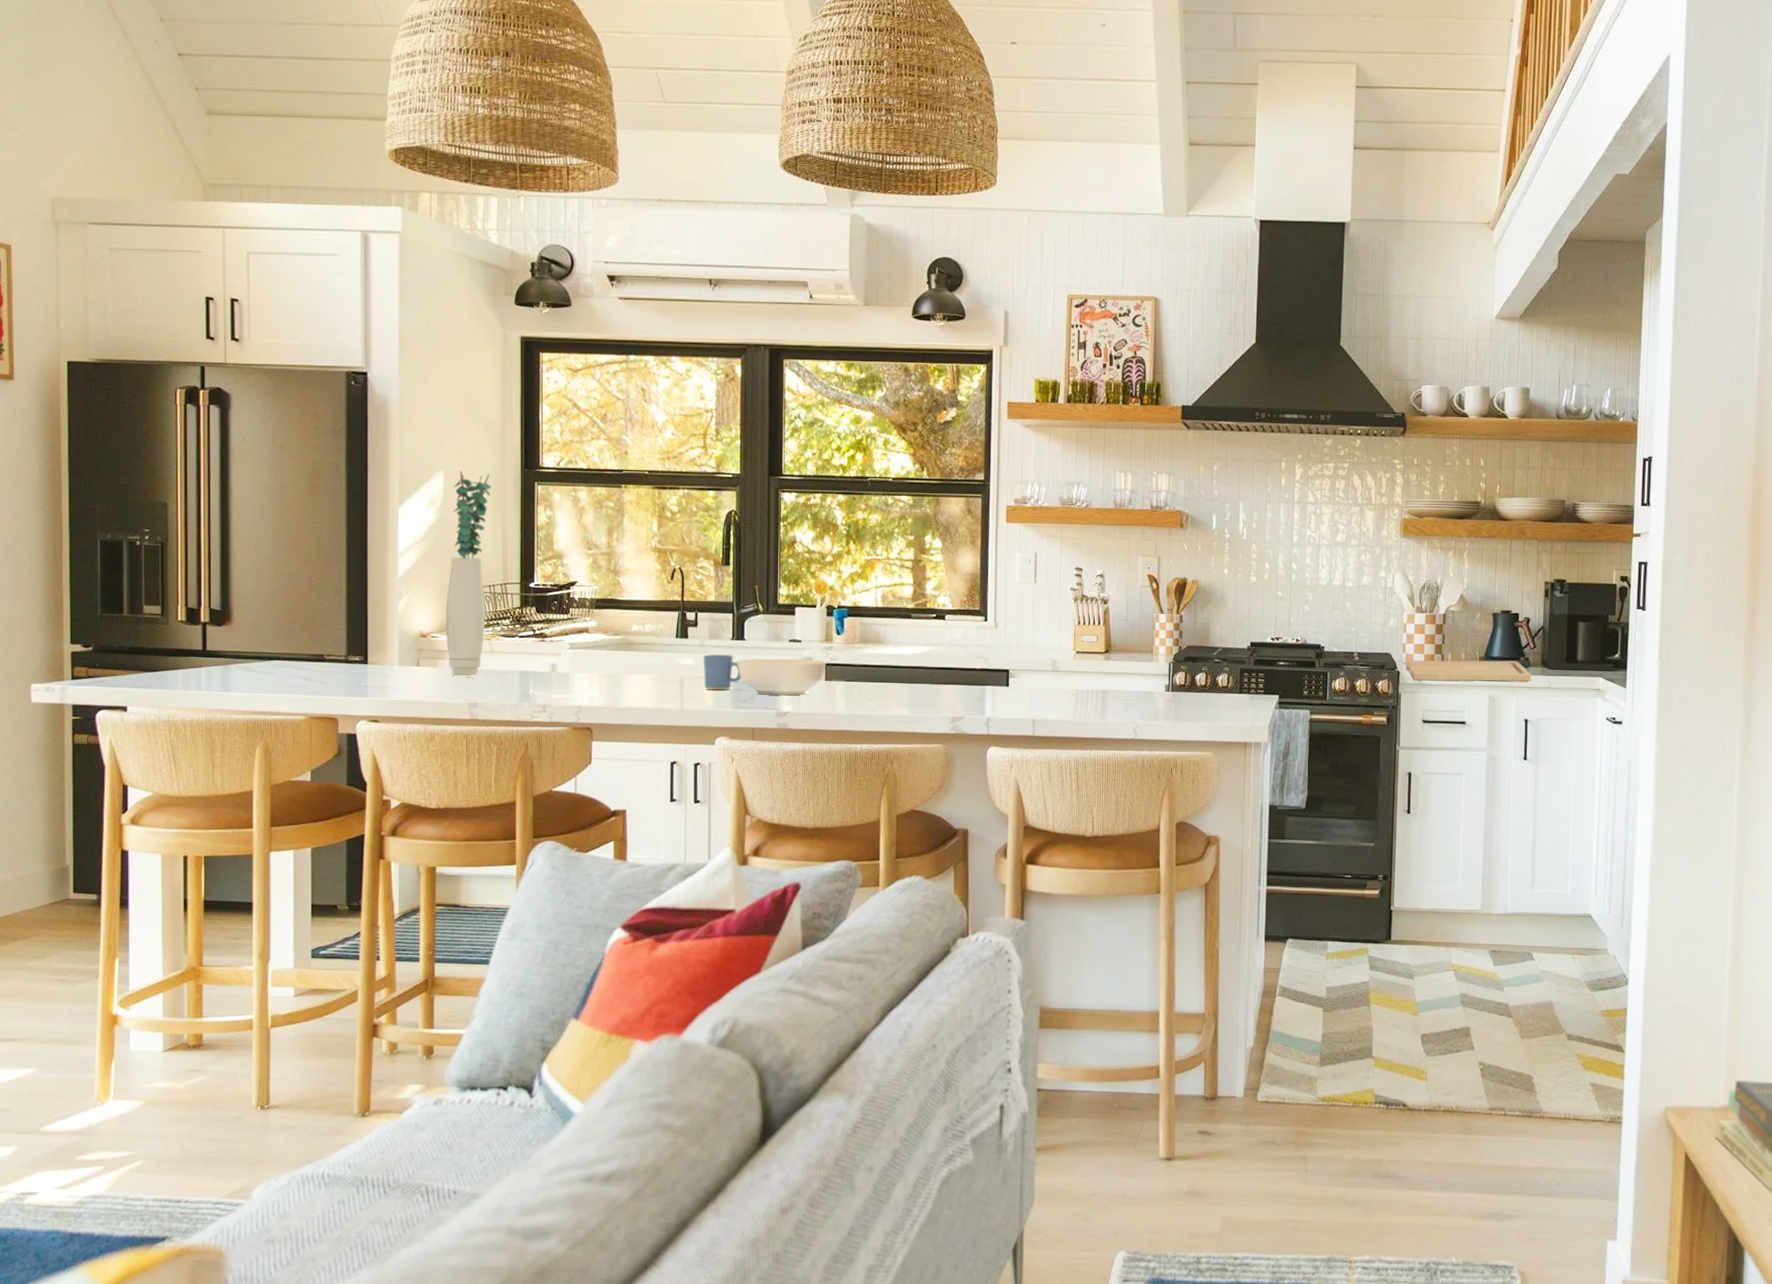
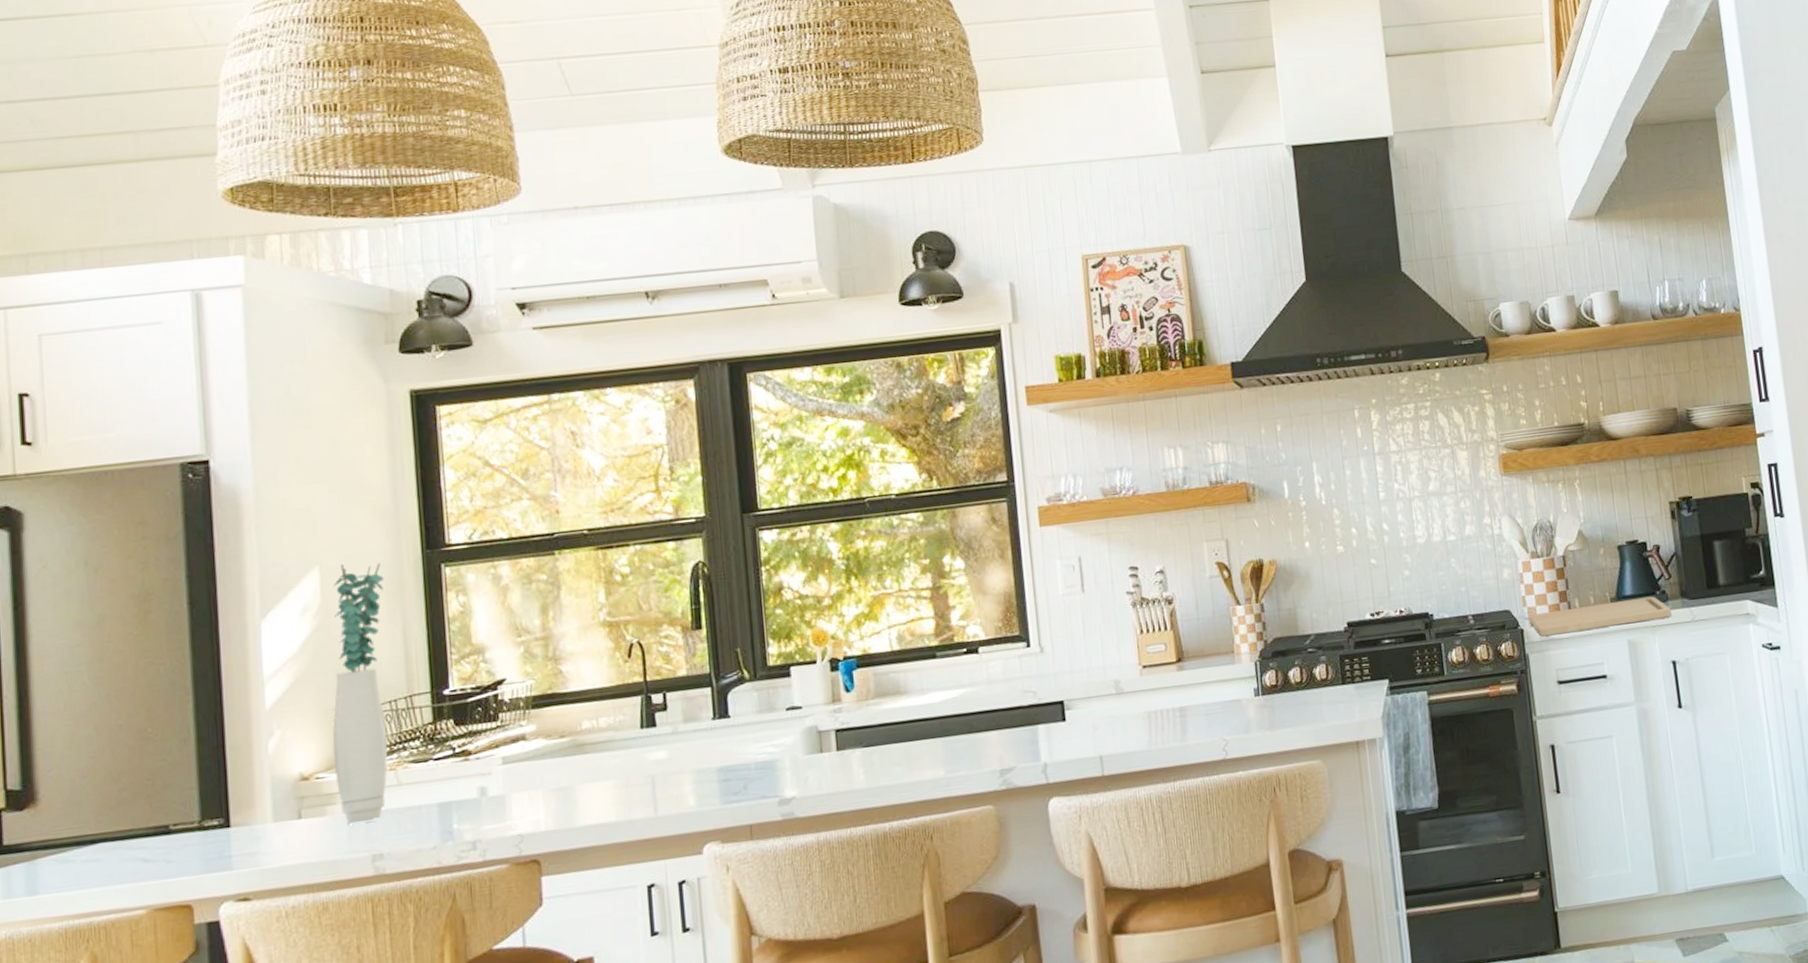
mug: present [703,654,741,690] -> none [677,738,729,787]
bowl: present [736,658,827,696] -> none [721,726,837,782]

